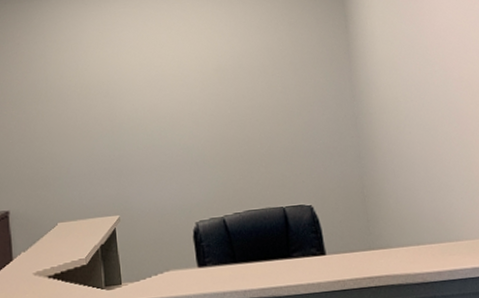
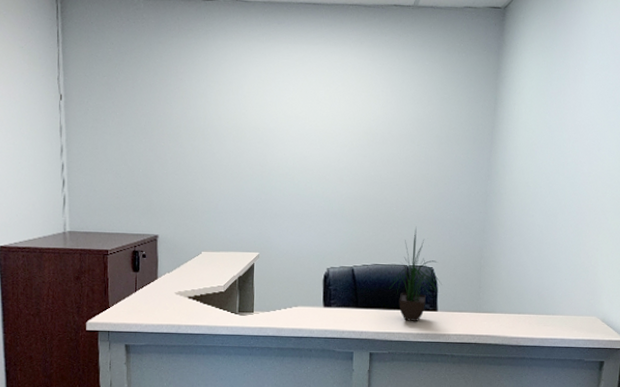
potted plant: none [267,162,325,271] -> present [389,226,442,322]

